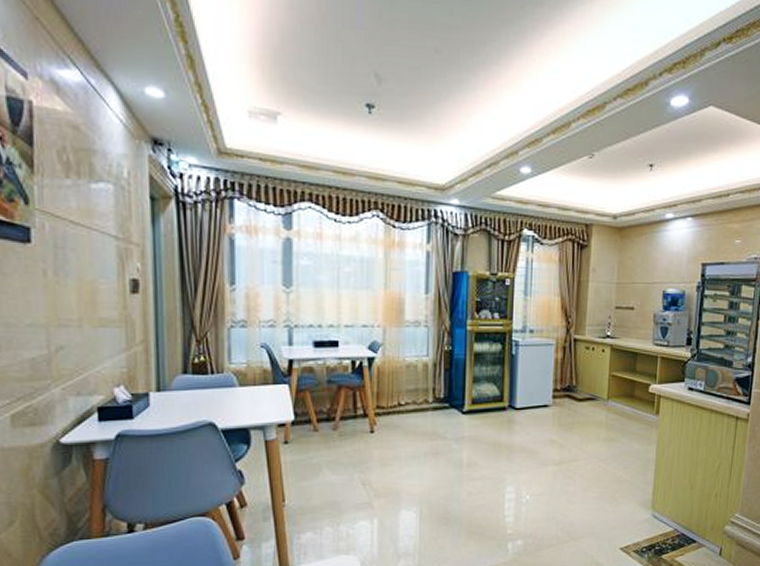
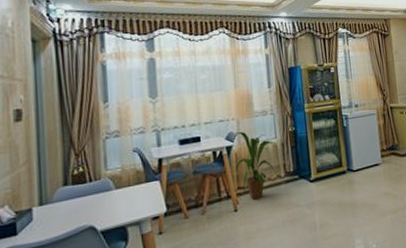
house plant: none [375,341,427,423] -> present [234,131,278,200]

